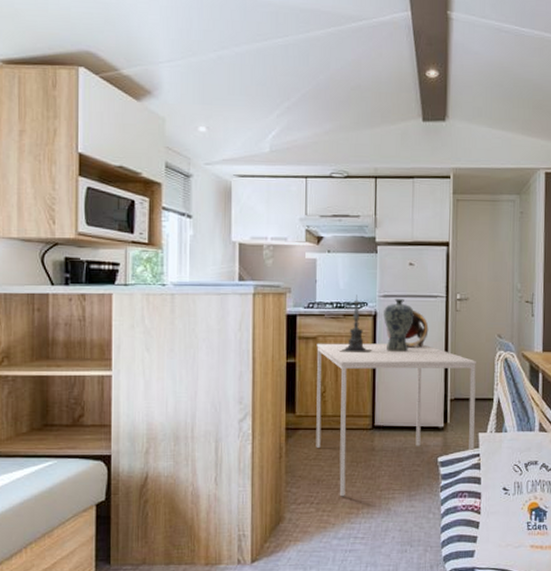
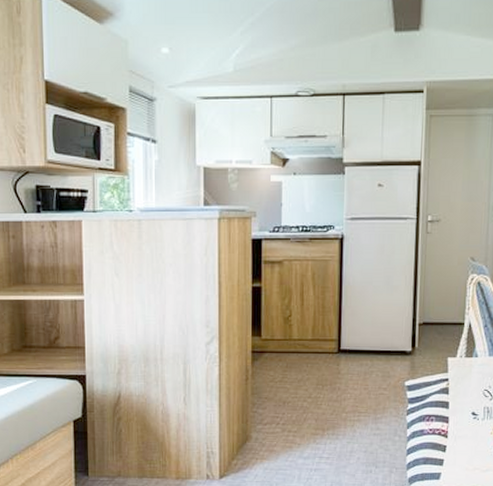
dining table: present [316,343,477,497] -> none [281,267,448,418]
candle holder: present [339,294,373,354] -> none [305,217,339,278]
vase: present [384,299,414,353] -> none [351,222,383,276]
decorative bowl: present [386,311,429,348] -> none [353,233,398,271]

